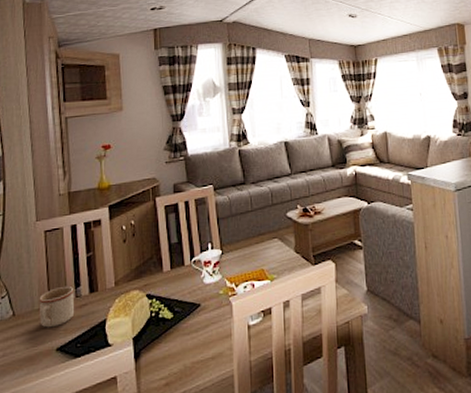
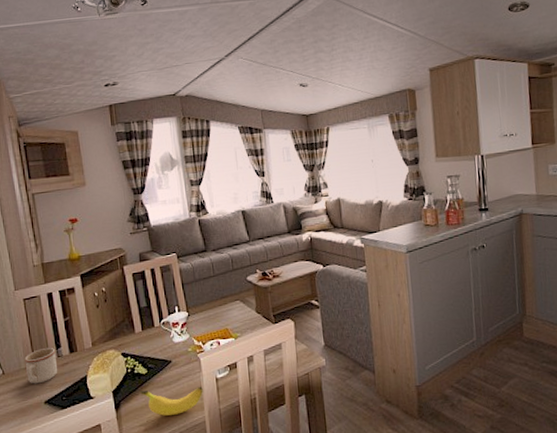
banana: none [163,334,233,368] -> present [139,386,203,416]

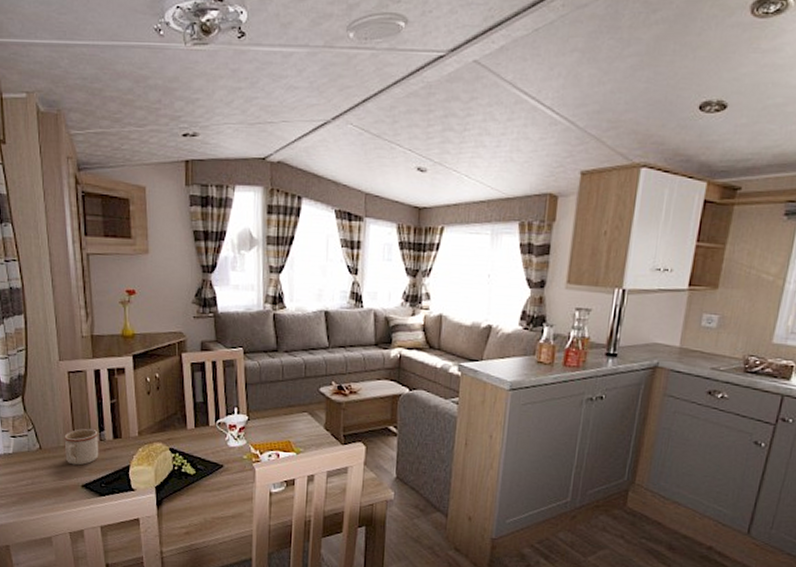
banana: present [139,386,203,416] -> none [184,492,254,523]

